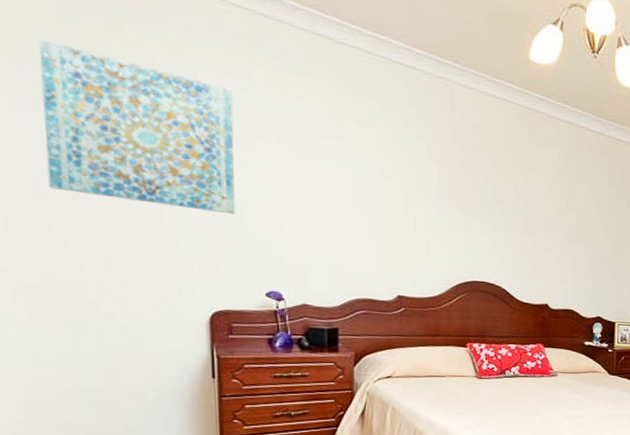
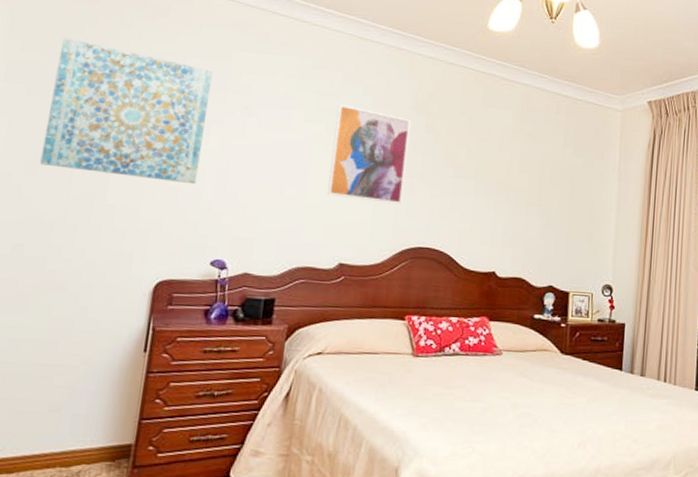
wall art: none [378,134,457,240] -> present [328,104,411,205]

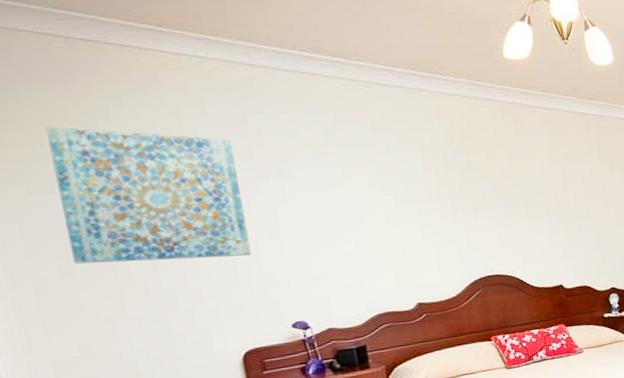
wall art: present [328,104,411,205] -> none [374,154,462,244]

